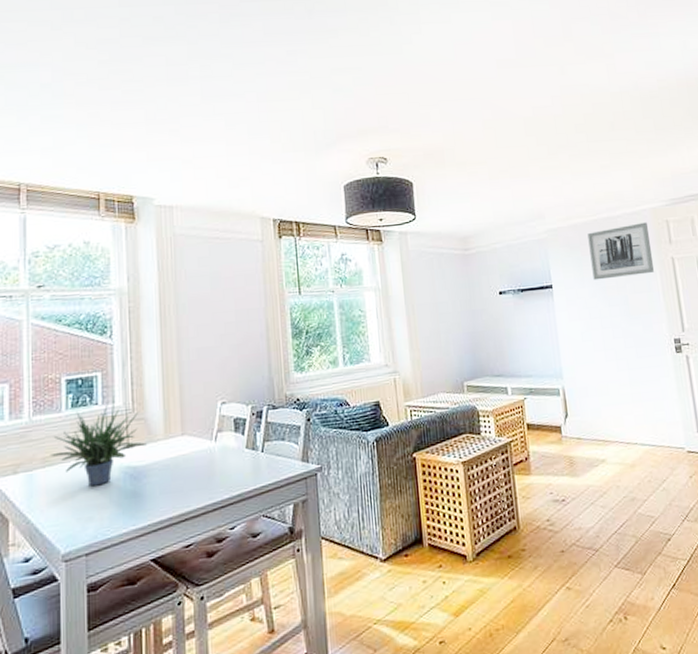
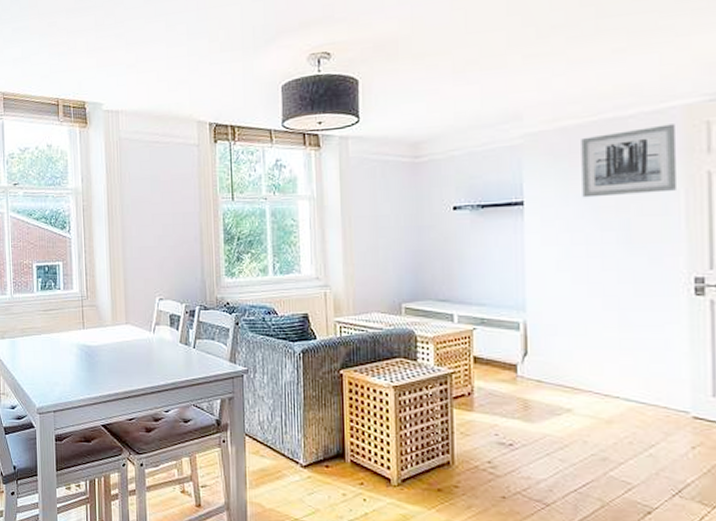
potted plant: present [50,396,147,487] -> none [26,283,98,357]

